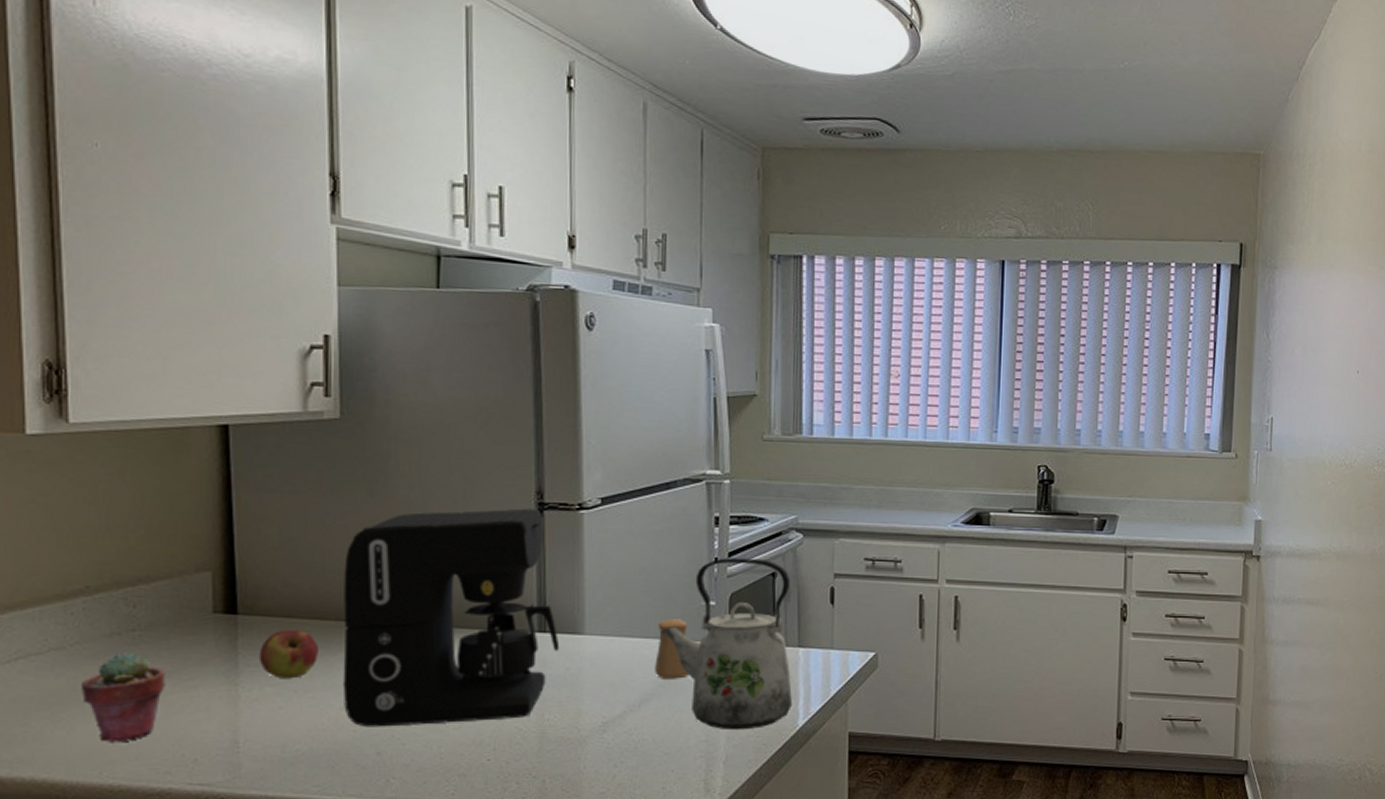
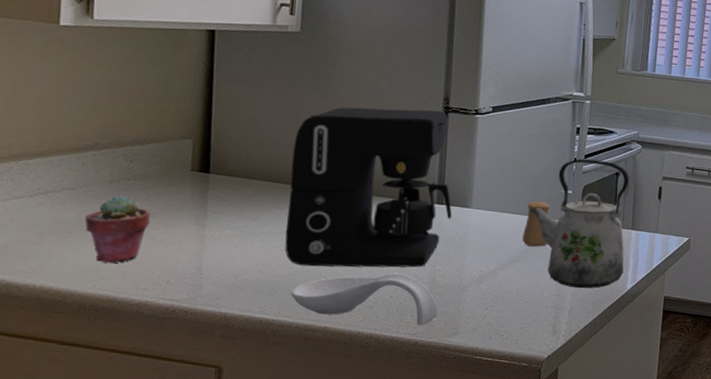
apple: present [258,629,318,679] -> none [223,187,269,225]
spoon rest: none [357,728,552,795] -> present [291,273,438,326]

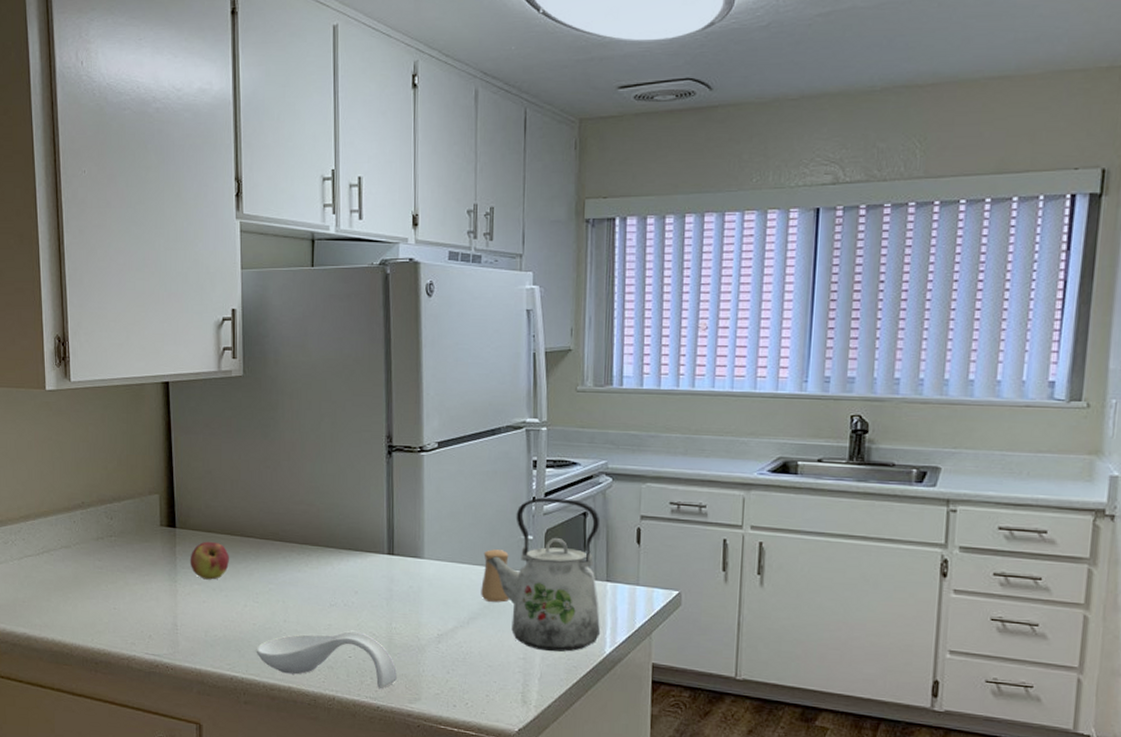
potted succulent: present [84,195,151,264] -> none [79,552,131,619]
apple: none [223,187,269,225] -> present [190,541,229,580]
coffee maker: present [284,107,453,268] -> none [246,450,405,625]

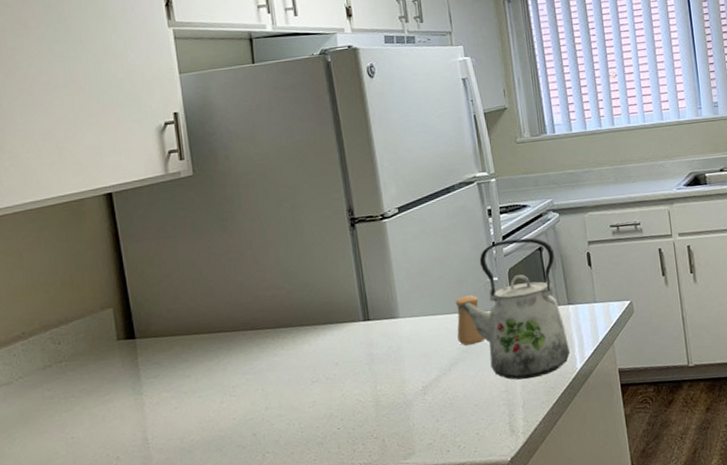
apple: present [190,541,229,580] -> none [155,344,199,385]
spoon rest: present [256,631,398,690] -> none [238,402,390,462]

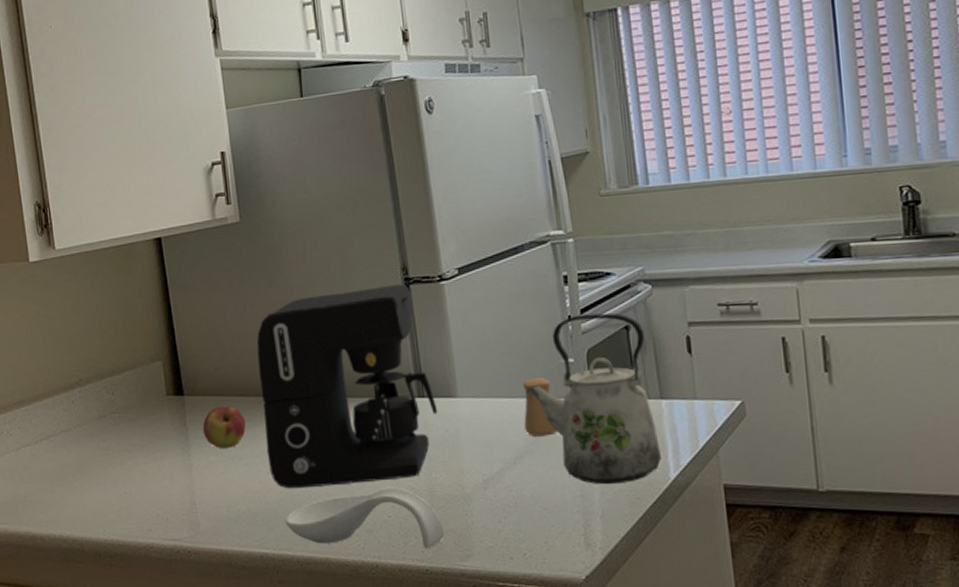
apple: none [155,344,199,385] -> present [202,406,246,449]
coffee maker: none [210,223,382,415] -> present [256,283,438,489]
spoon rest: none [238,402,390,462] -> present [285,487,445,549]

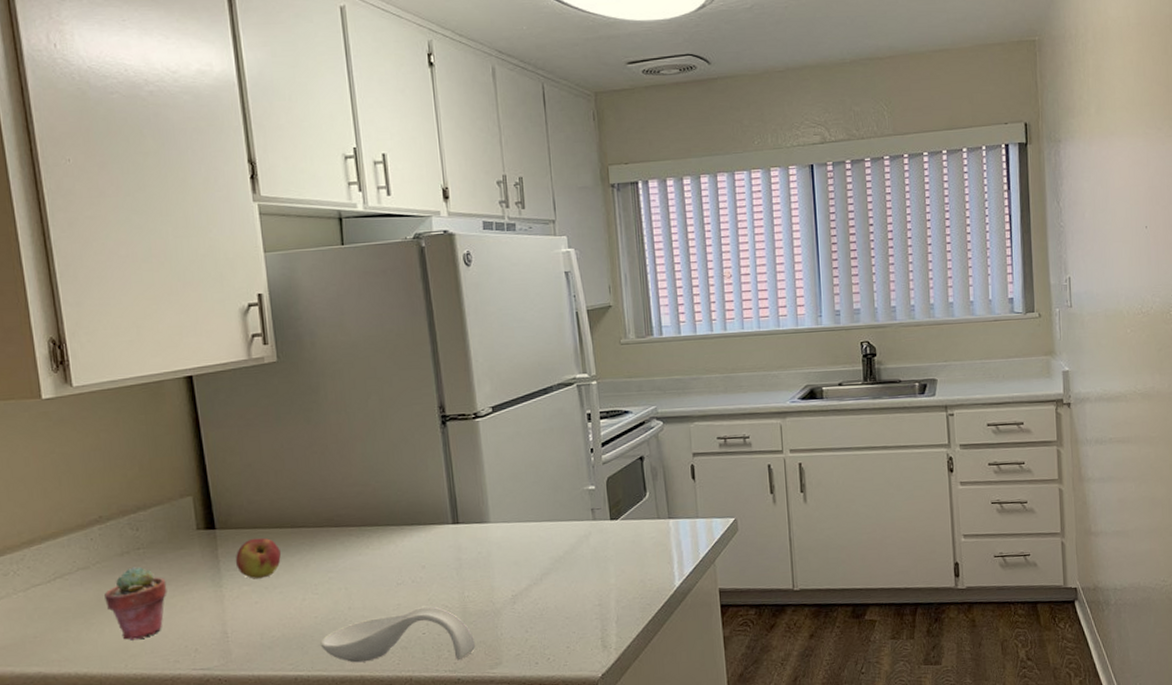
potted succulent: none [83,431,140,506] -> present [103,566,167,641]
coffee maker: present [256,283,438,489] -> none [293,420,471,614]
salt shaker: present [522,378,558,437] -> none [549,503,580,556]
kettle: present [526,313,662,485] -> none [552,445,669,594]

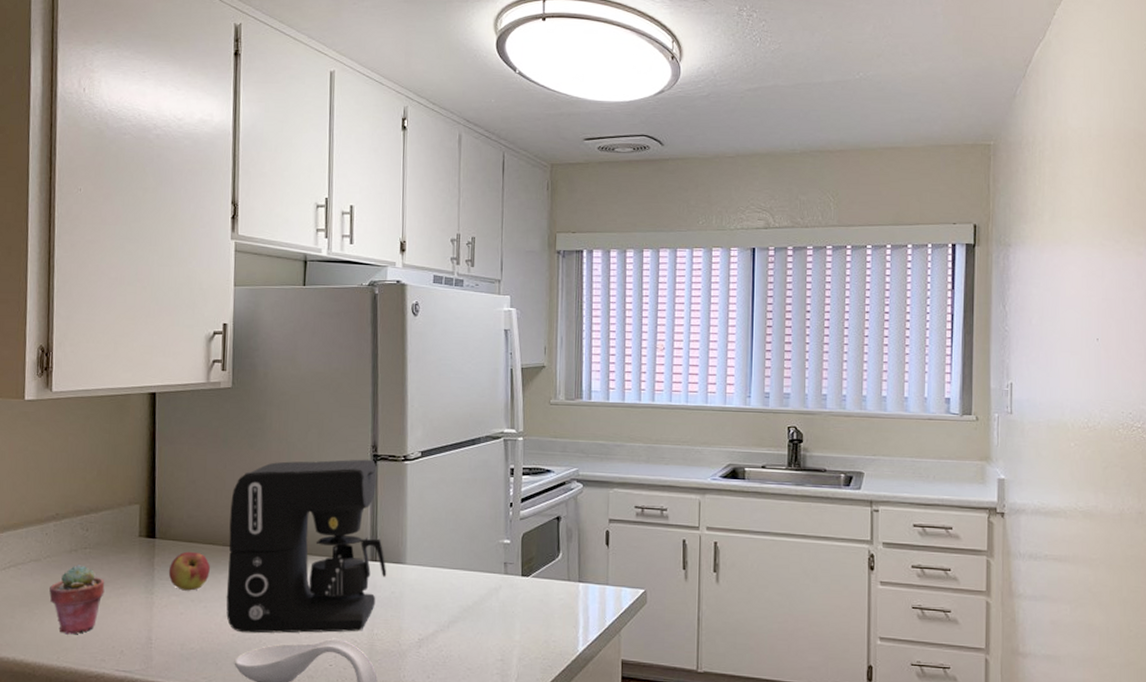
coffee maker: none [293,420,471,614] -> present [226,459,387,634]

